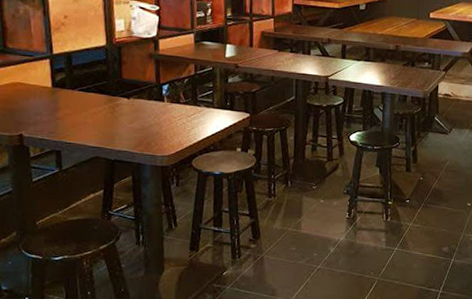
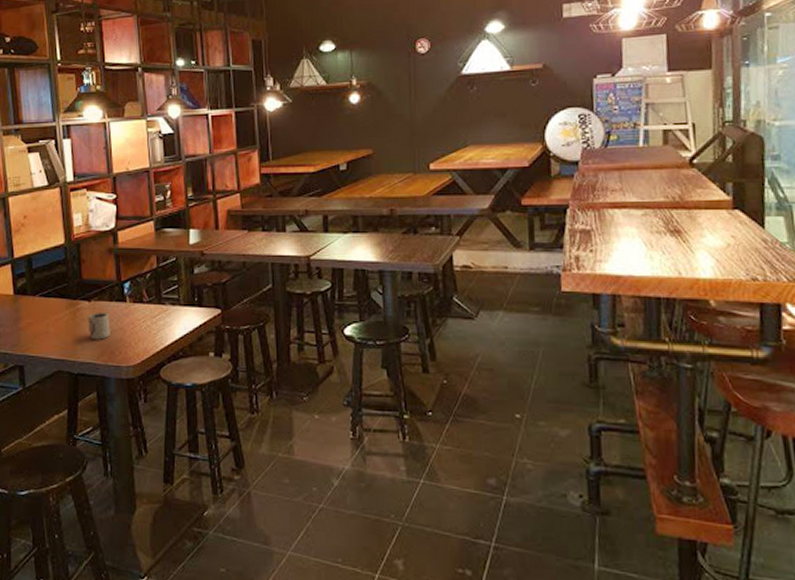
cup: none [126,109,148,132] -> present [88,313,110,340]

